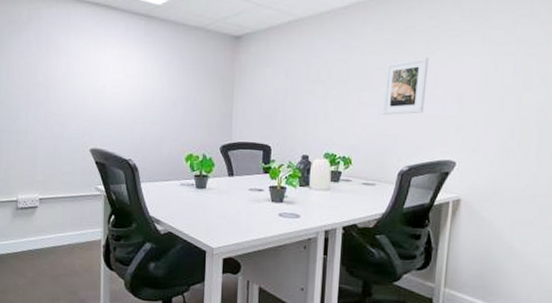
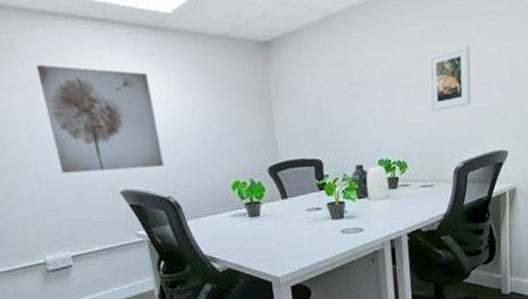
wall art: none [45,36,132,132] -> present [36,64,164,174]

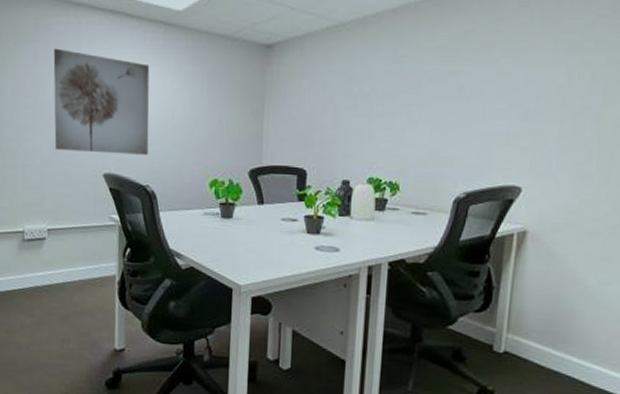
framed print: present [428,44,471,111] -> none [434,66,491,134]

